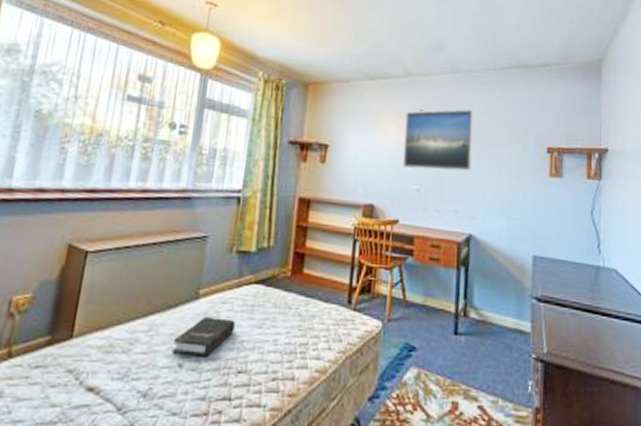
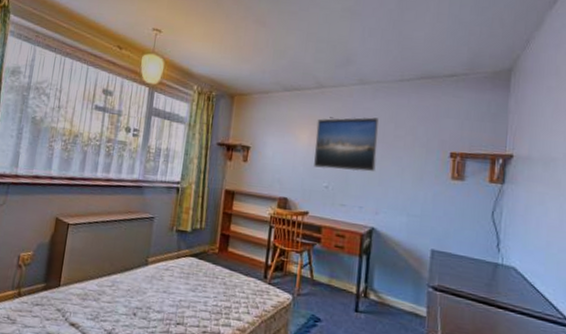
hardback book: present [172,317,236,357] -> none [129,279,175,310]

